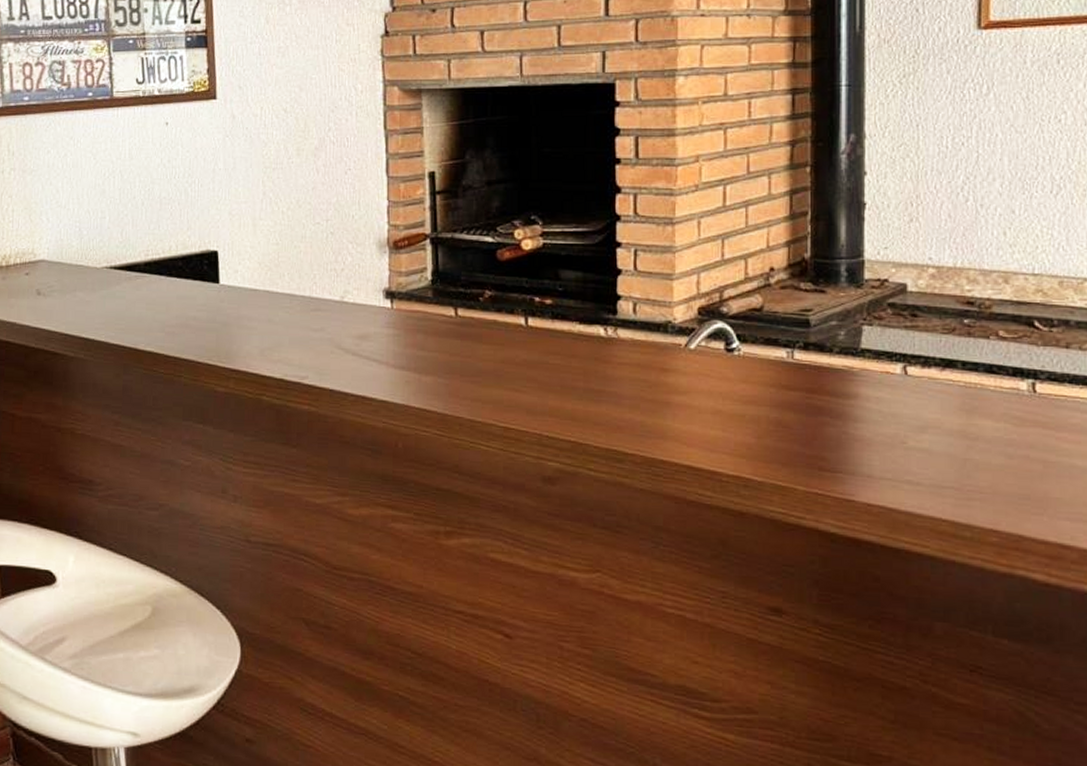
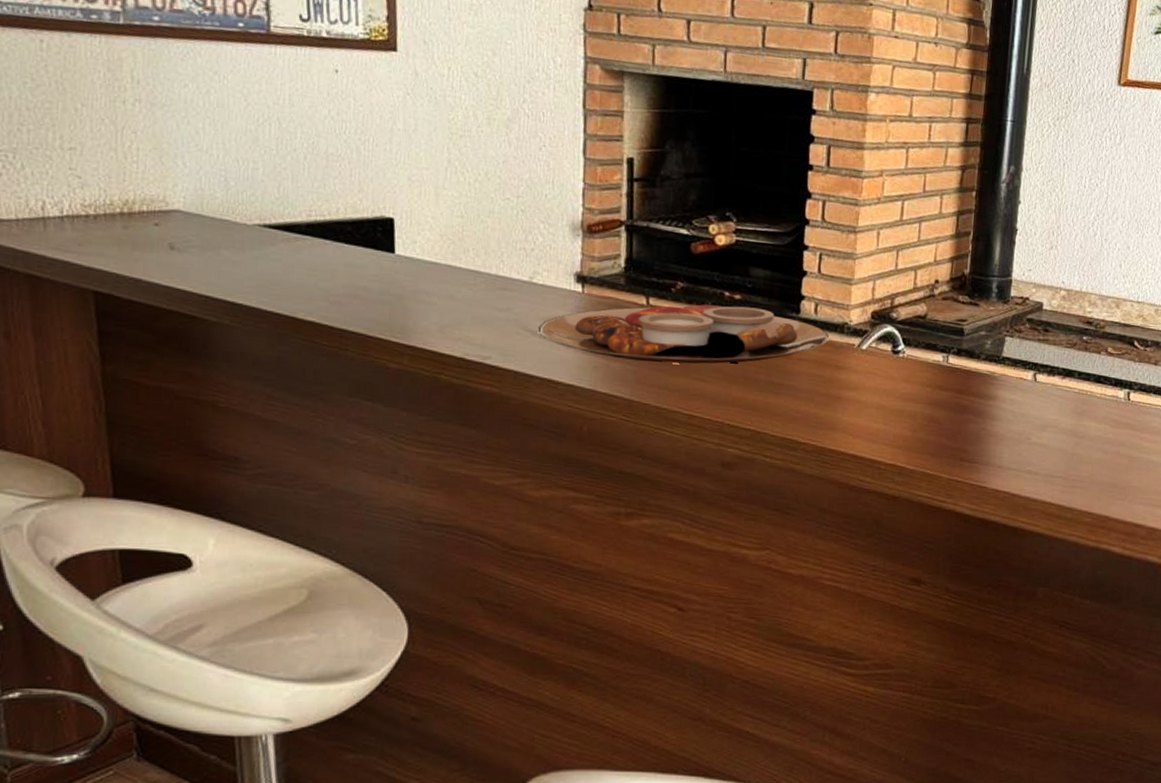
platter: none [351,311,652,374] -> present [538,304,830,364]

